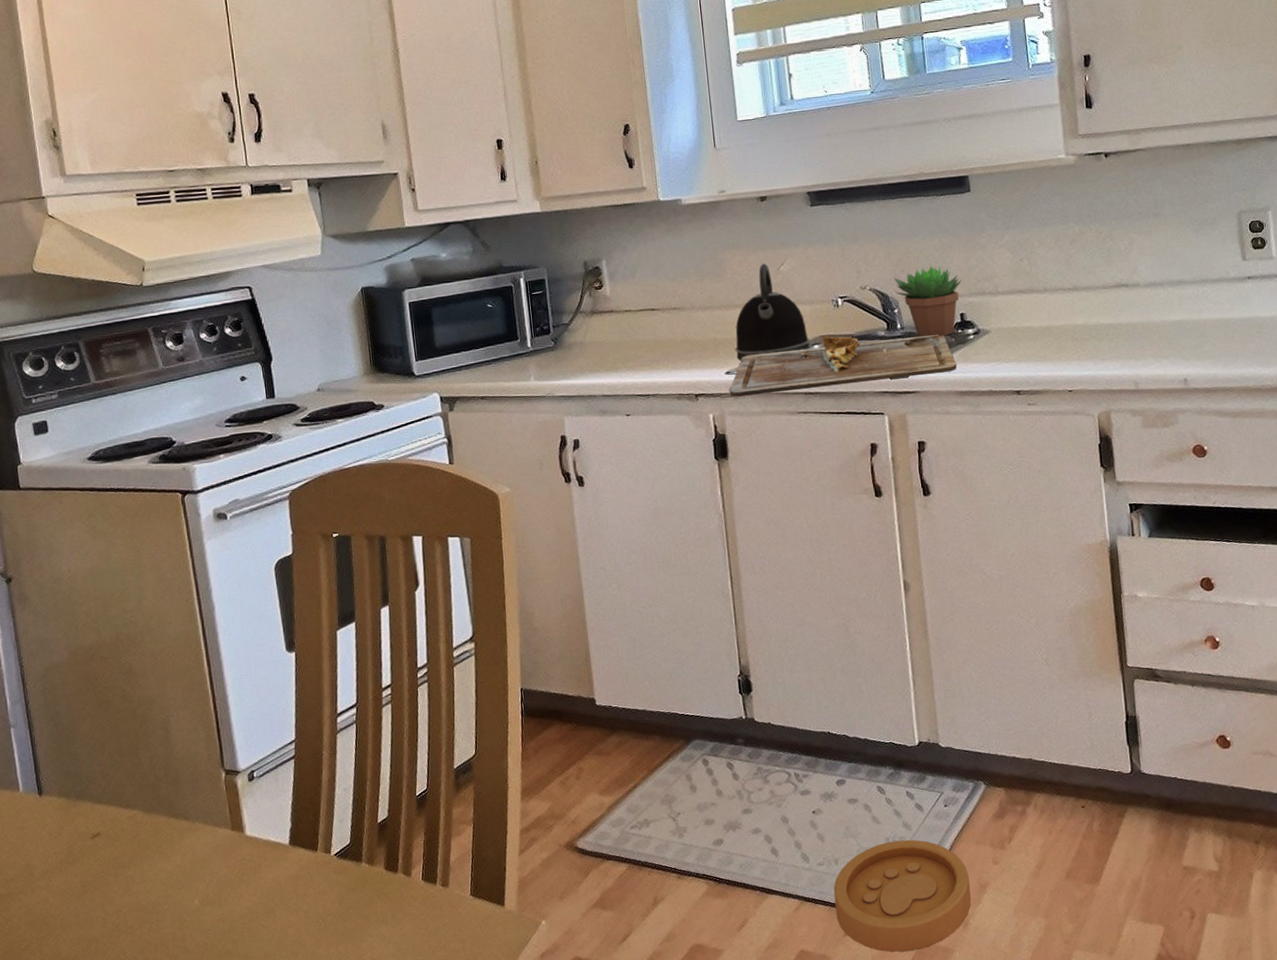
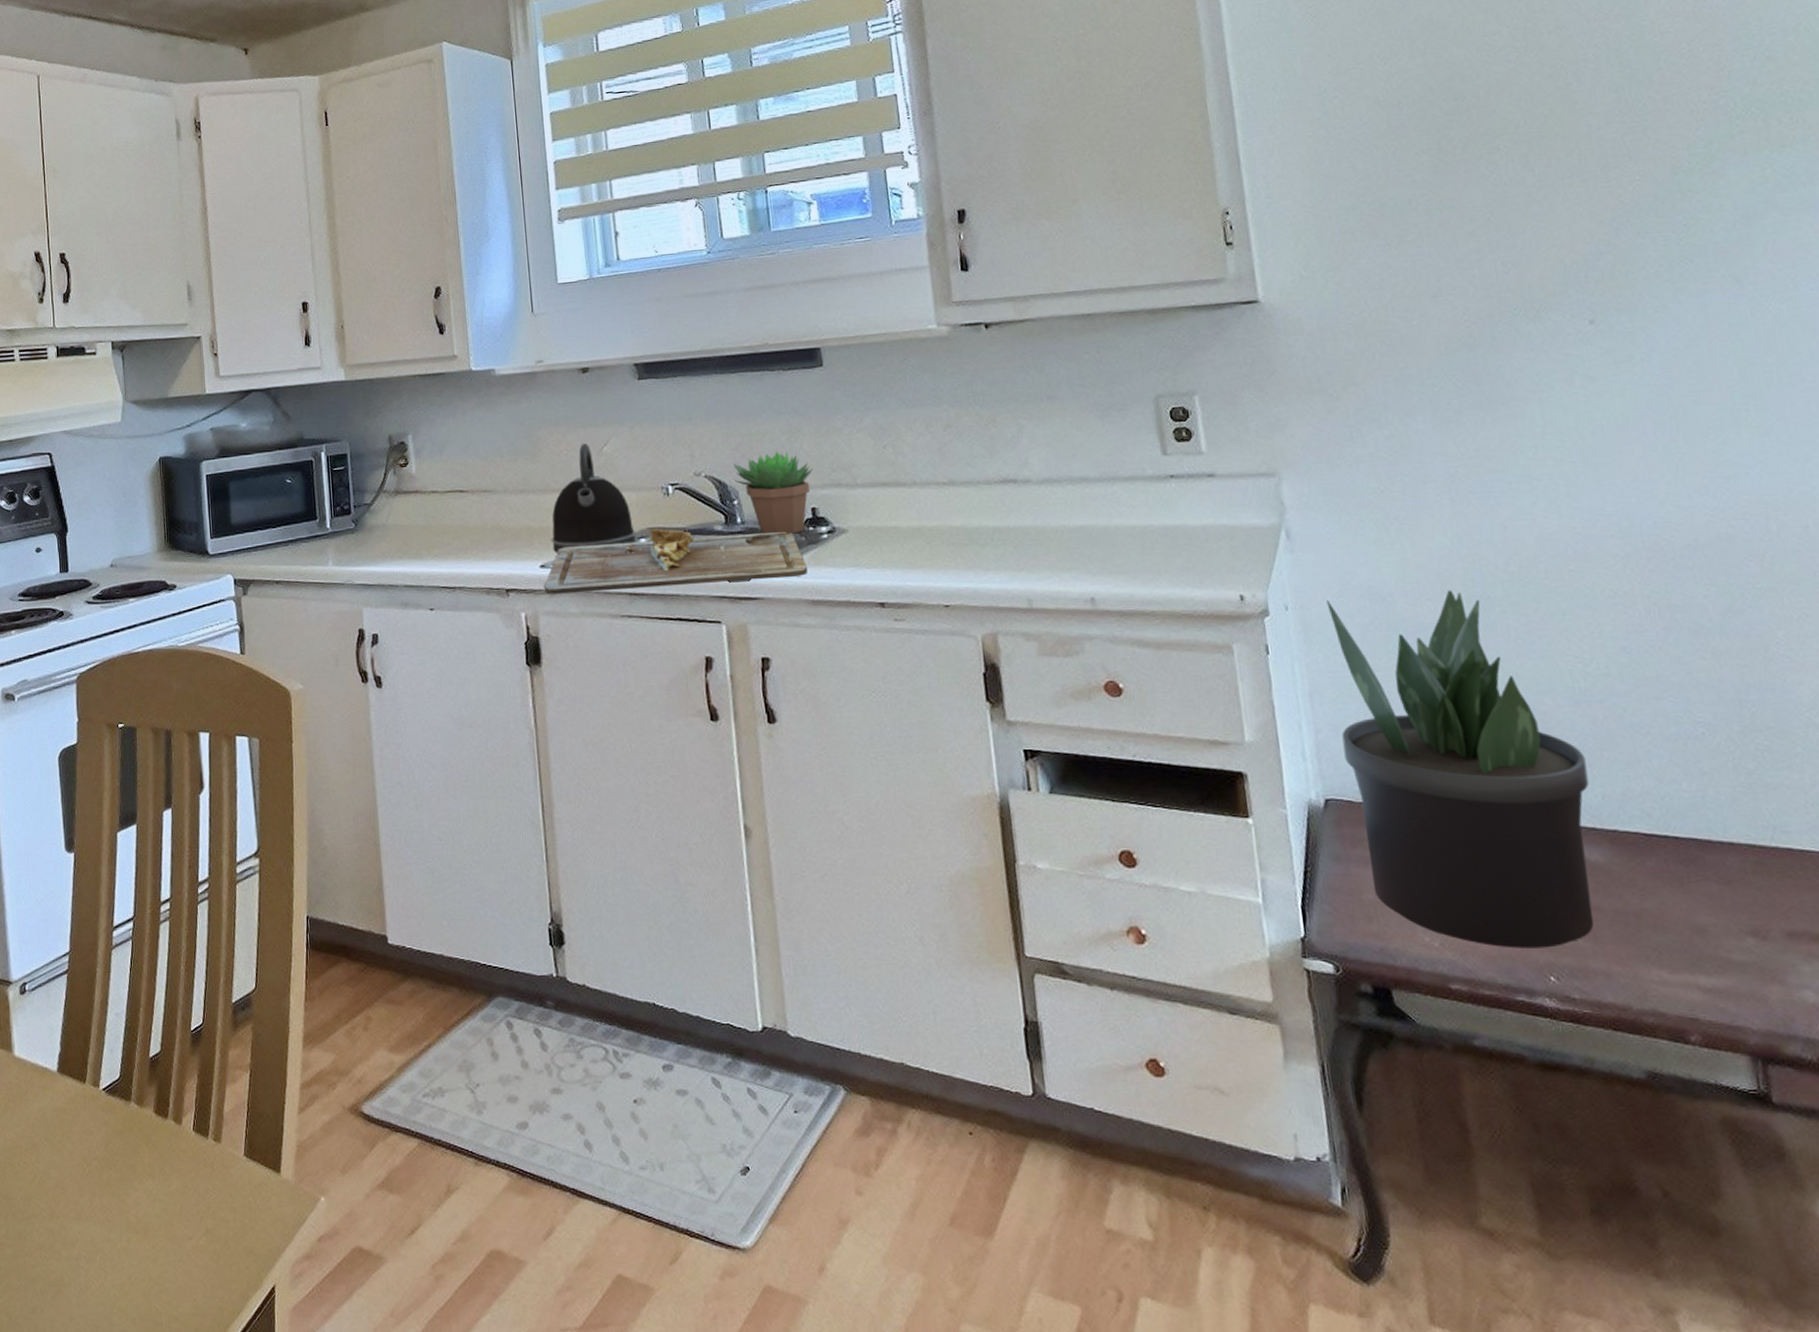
pet bowl: present [833,839,971,952] -> none [658,1149,829,1294]

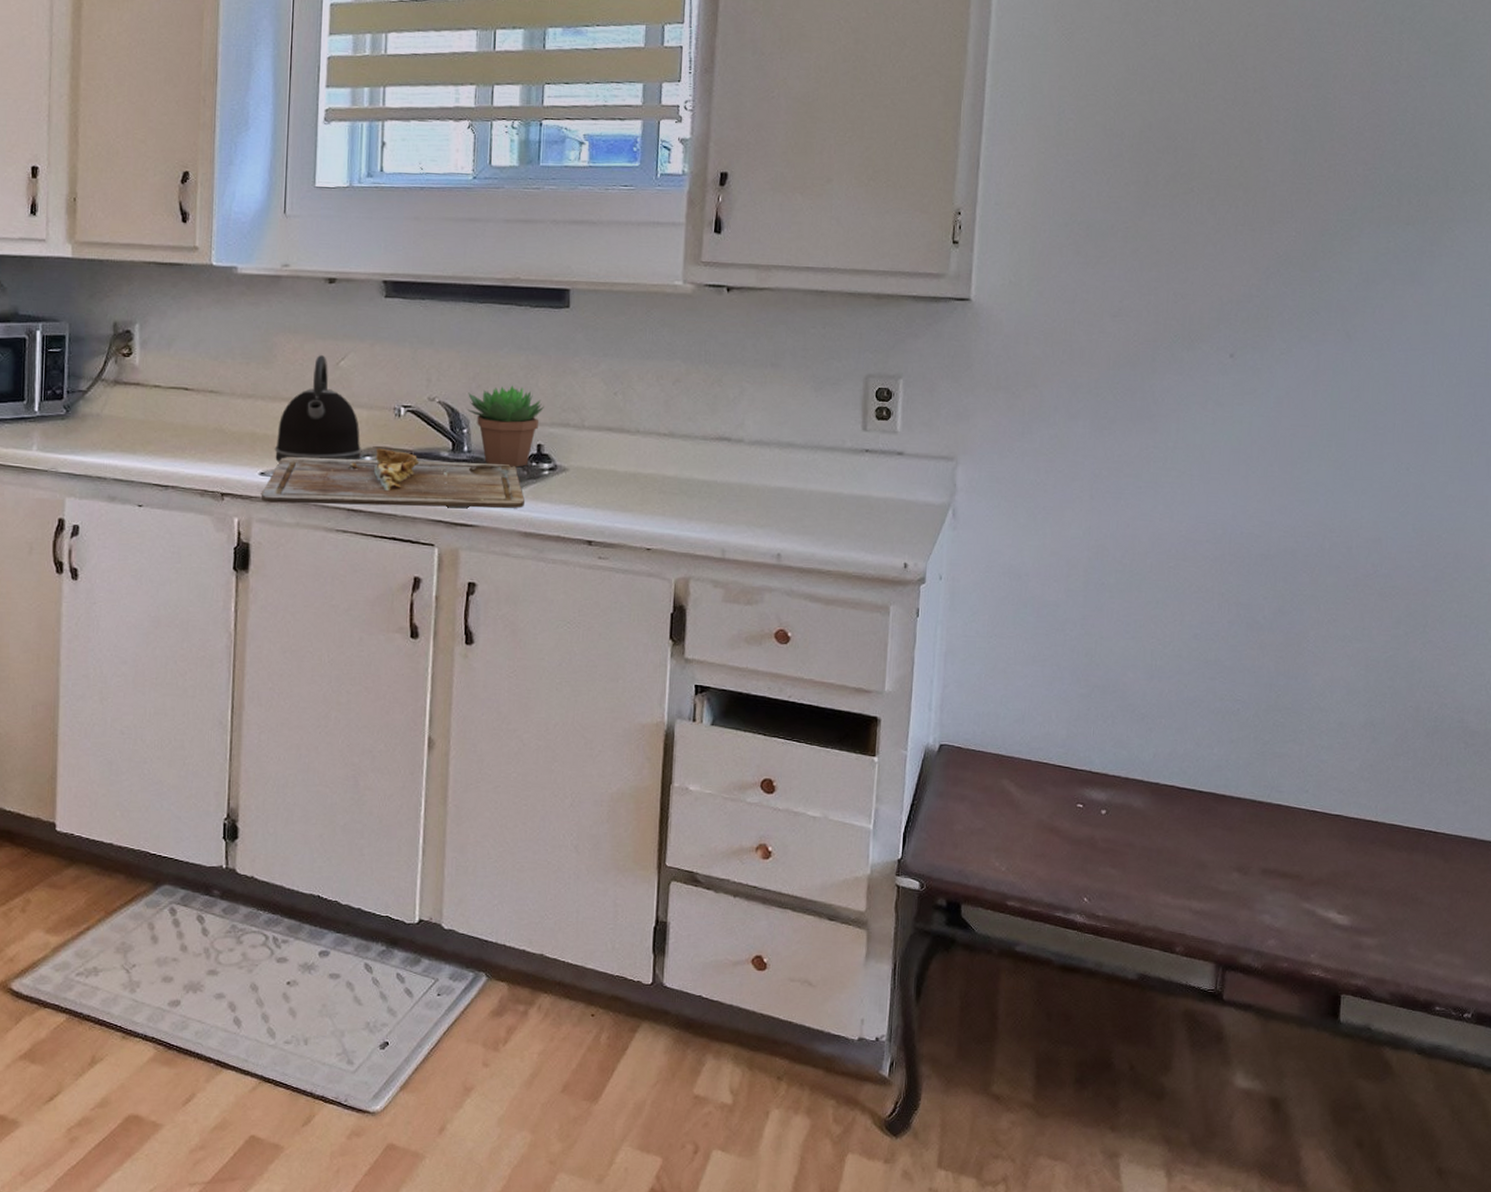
planter: present [1326,590,1594,949] -> none [962,574,1148,875]

